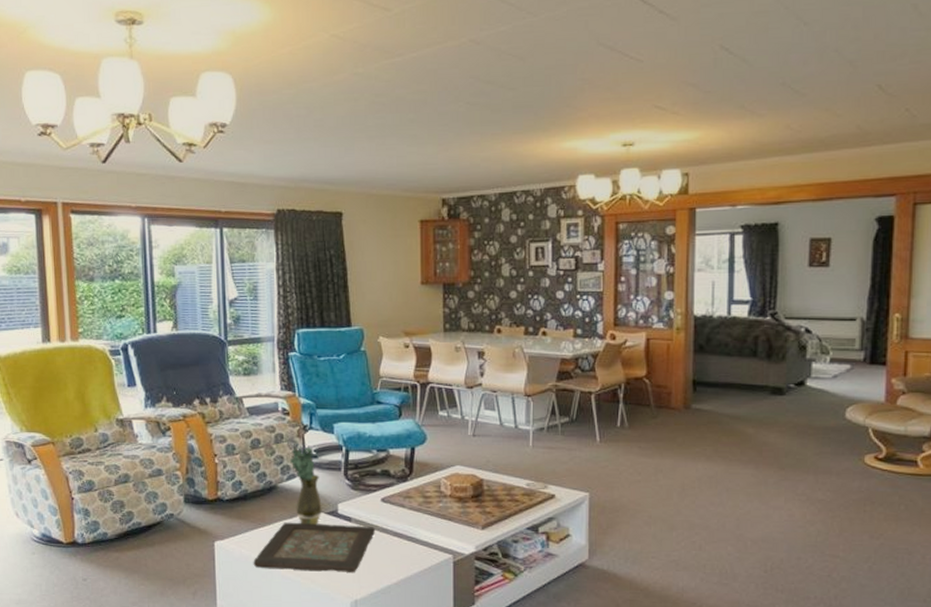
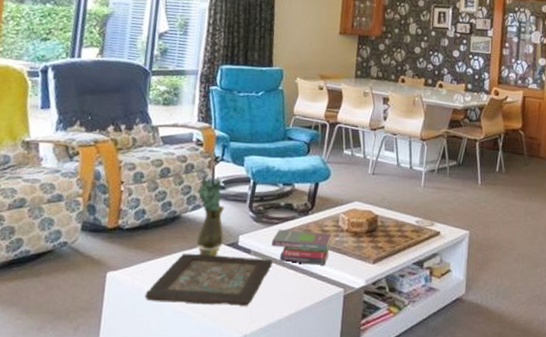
books: none [372,496,434,532] -> present [271,229,332,265]

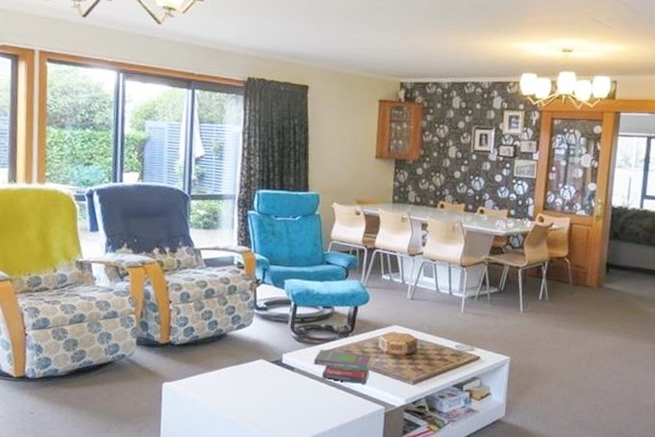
decorative tray: present [144,253,274,306] -> none [198,368,316,418]
vase: present [196,174,224,256] -> none [241,296,269,372]

